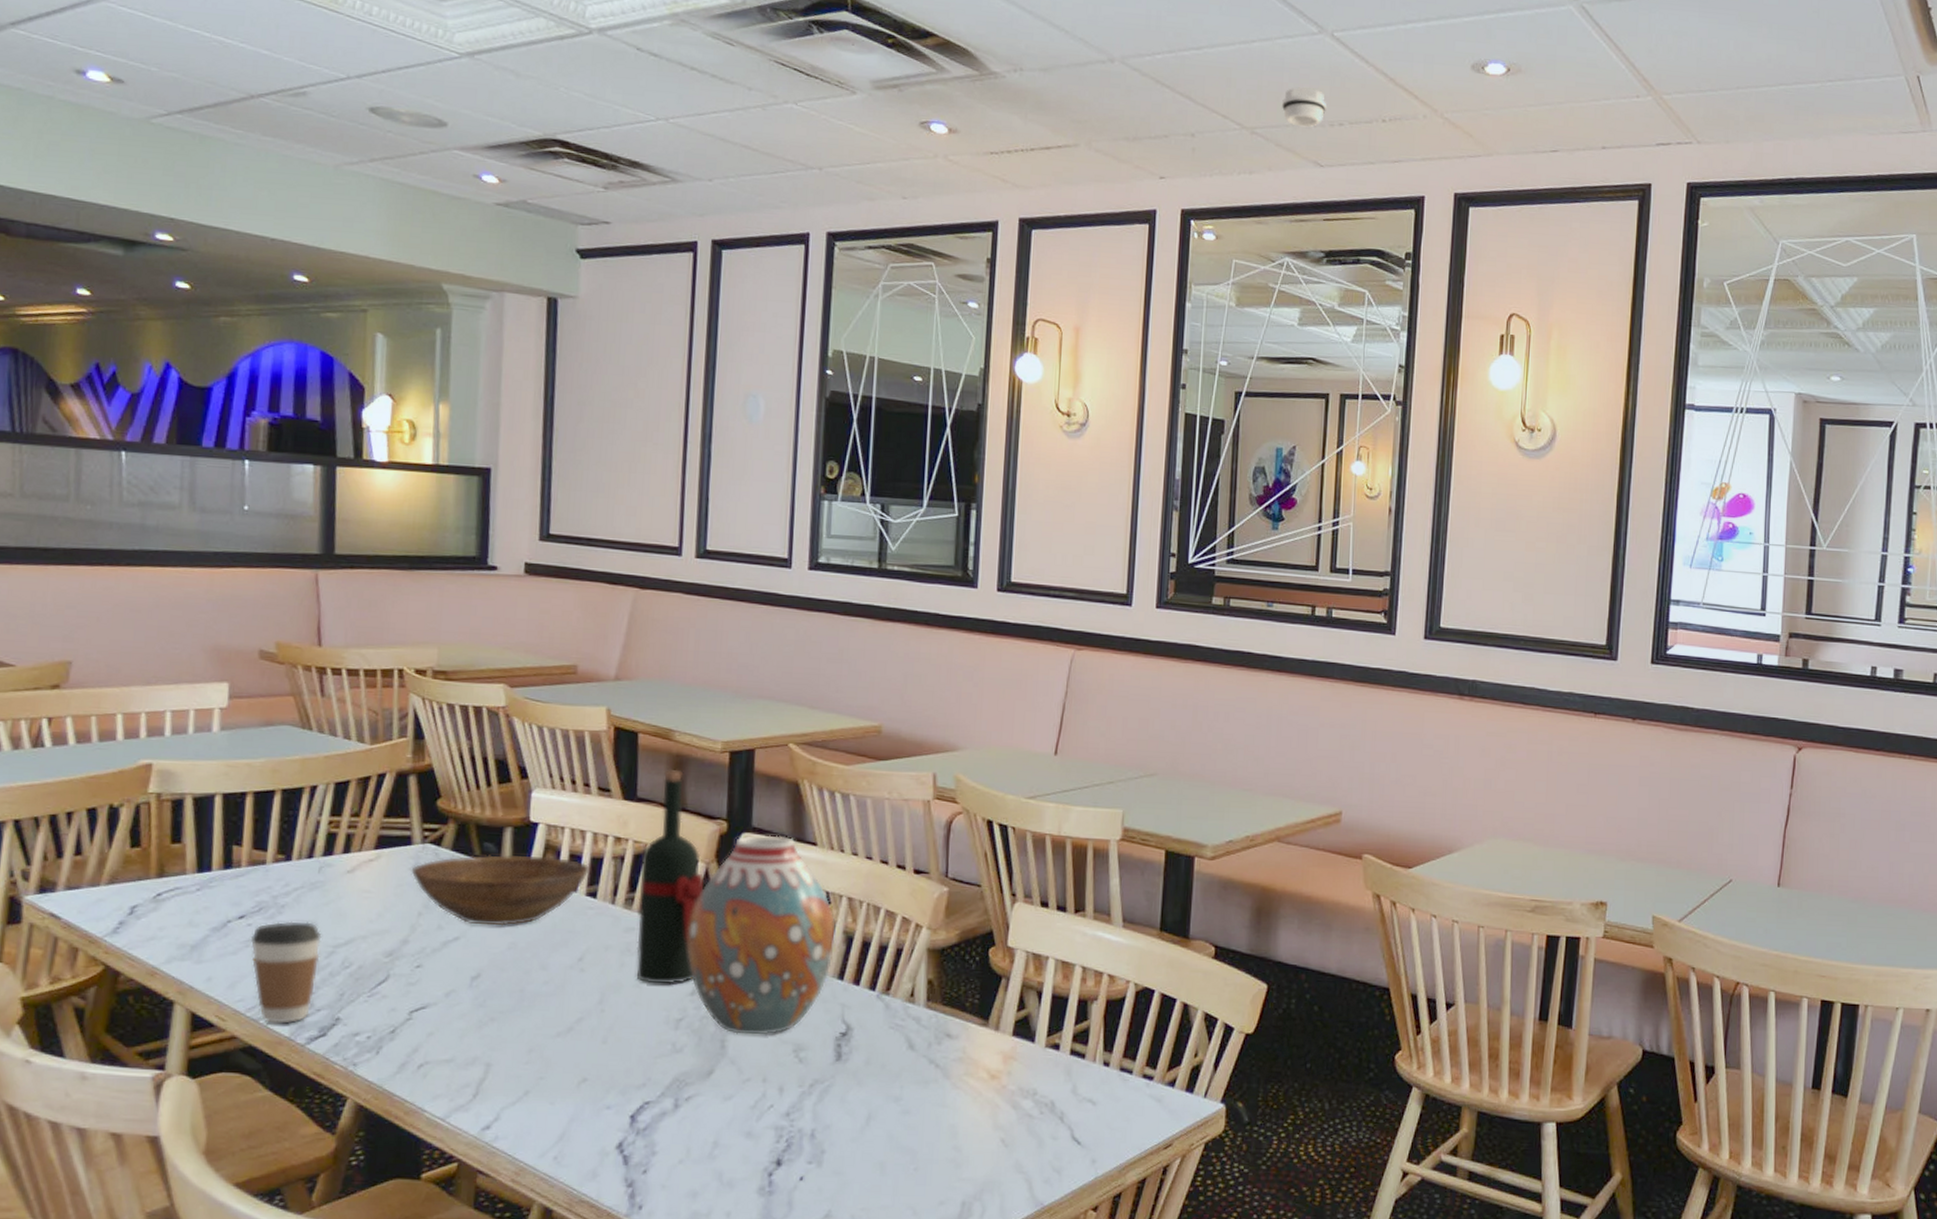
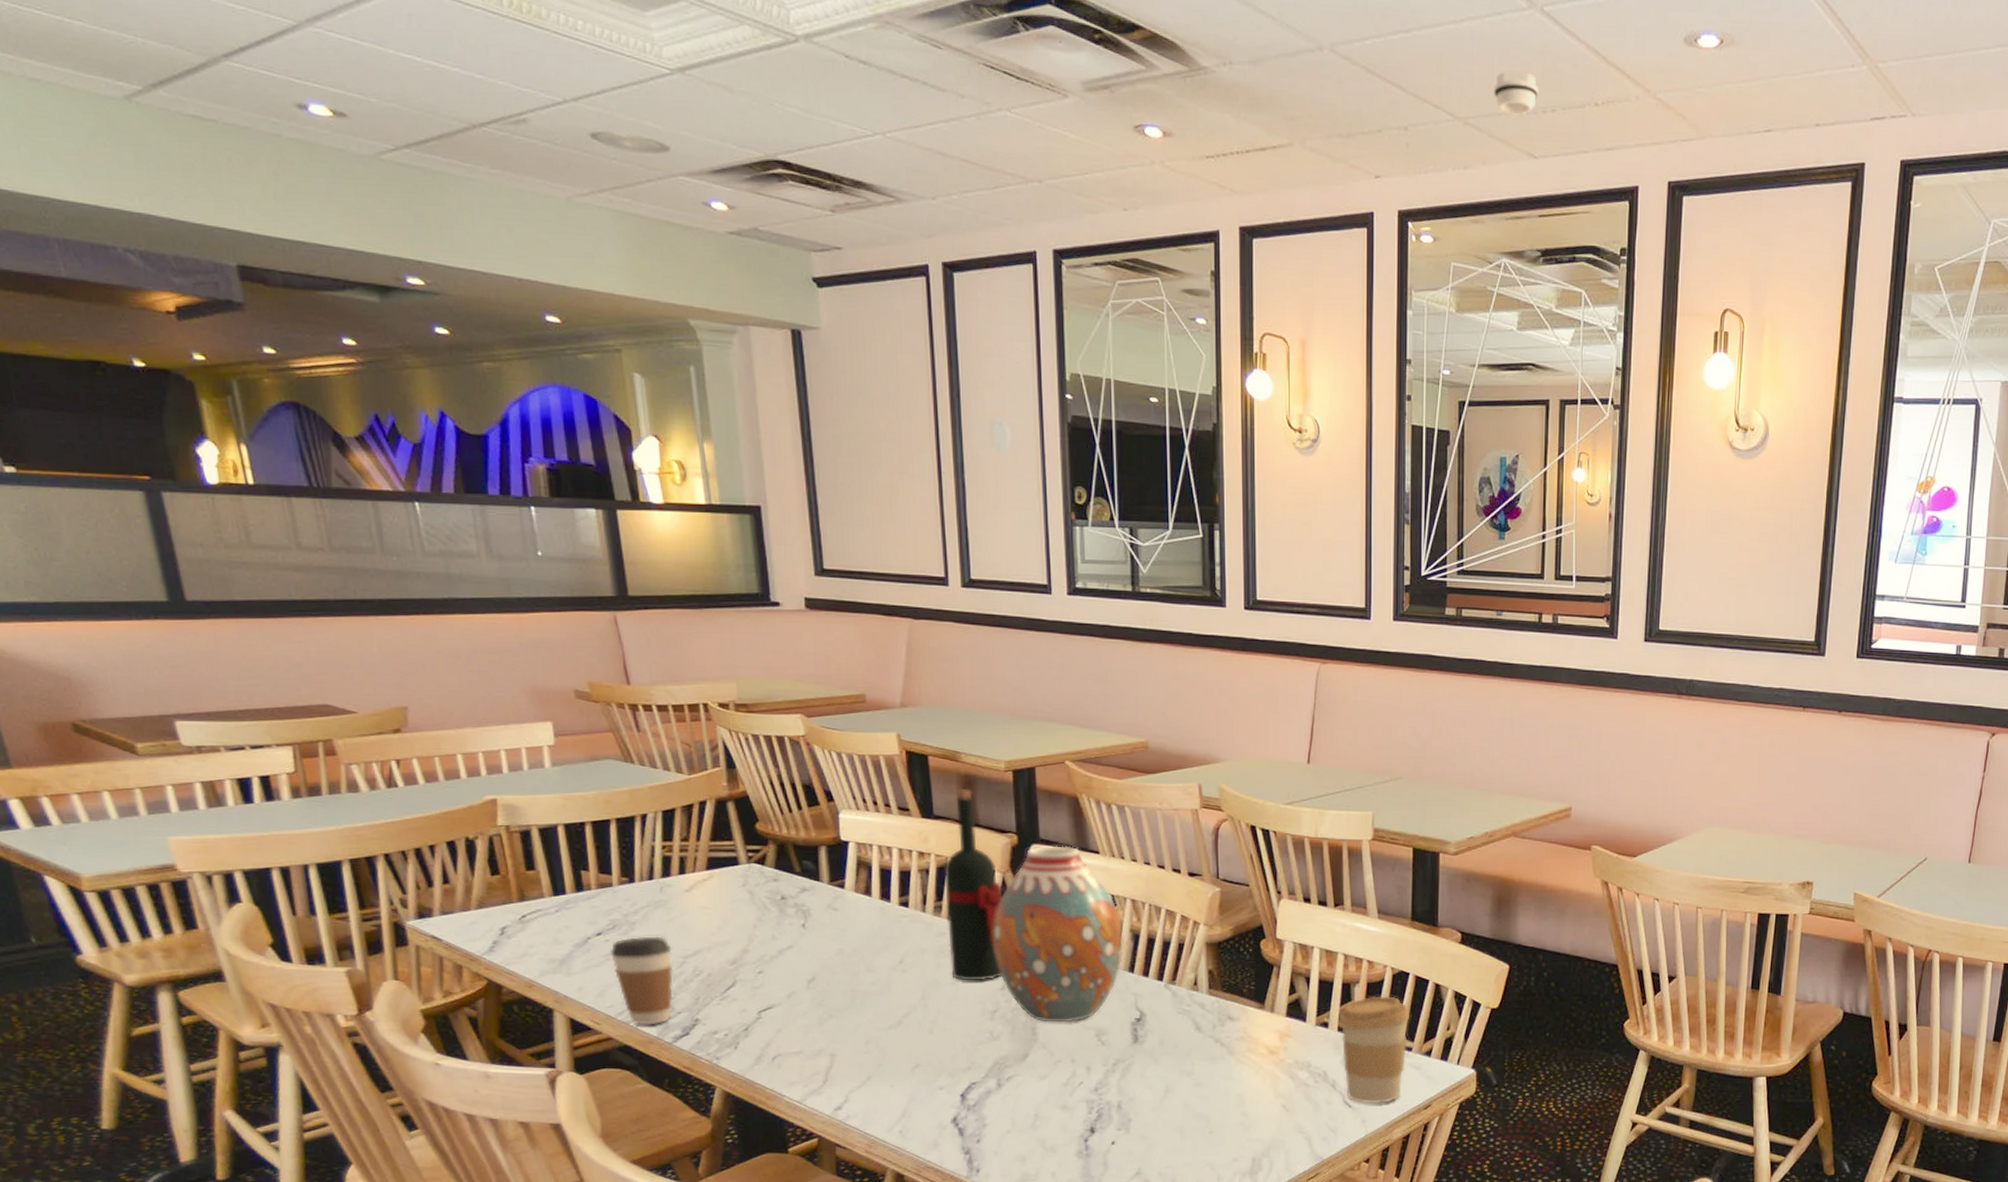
bowl: present [411,854,590,926] -> none [741,871,900,935]
coffee cup: none [1070,1015,1153,1142] -> present [1338,996,1409,1104]

